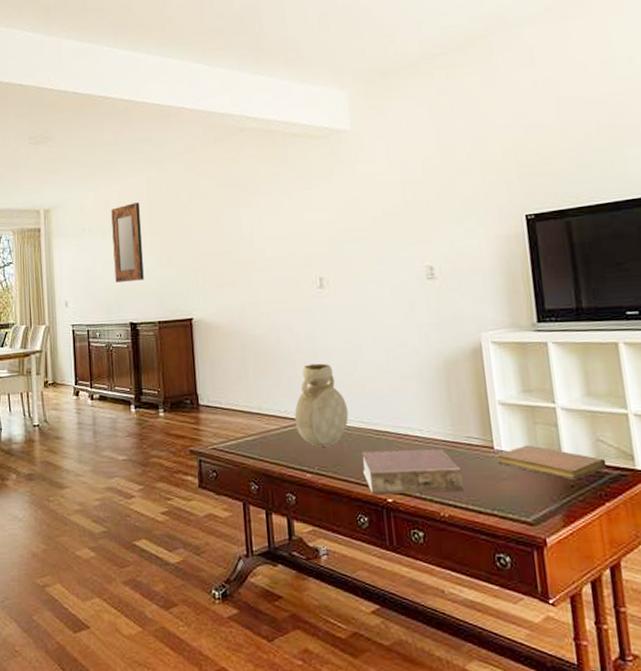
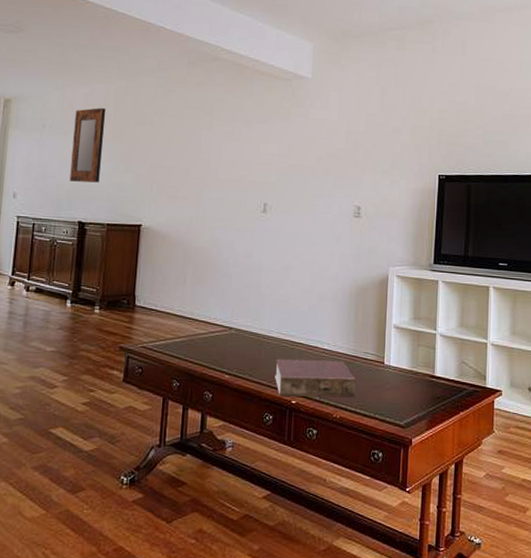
vase: present [294,363,349,447] -> none [222,278,271,352]
notebook: present [497,445,607,481] -> none [385,362,466,394]

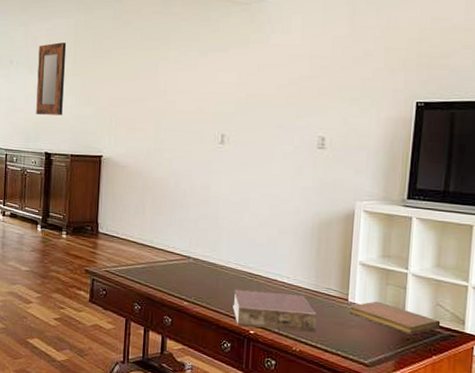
notebook: none [385,362,466,394] -> present [349,301,441,336]

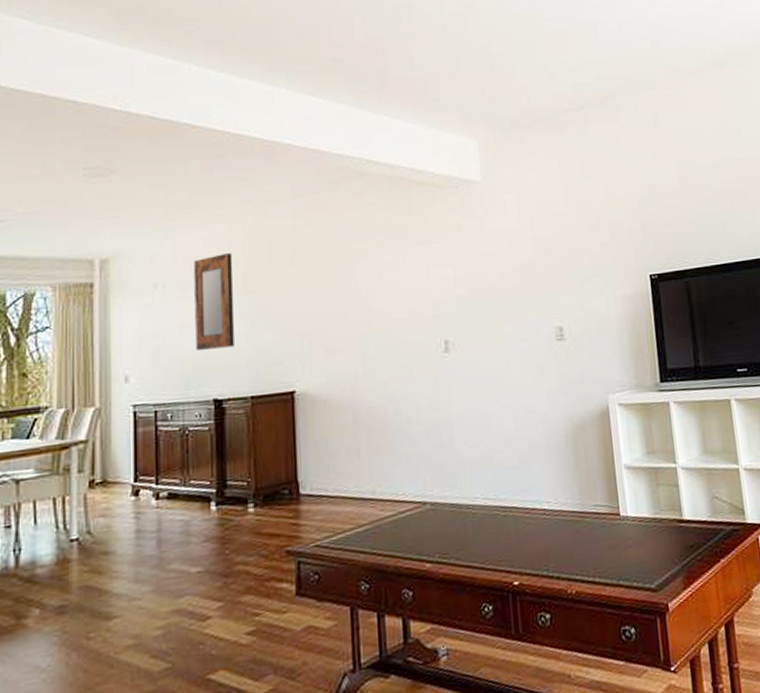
book: present [233,290,317,333] -> none [486,521,591,579]
notebook: present [349,301,441,336] -> none [622,507,722,541]

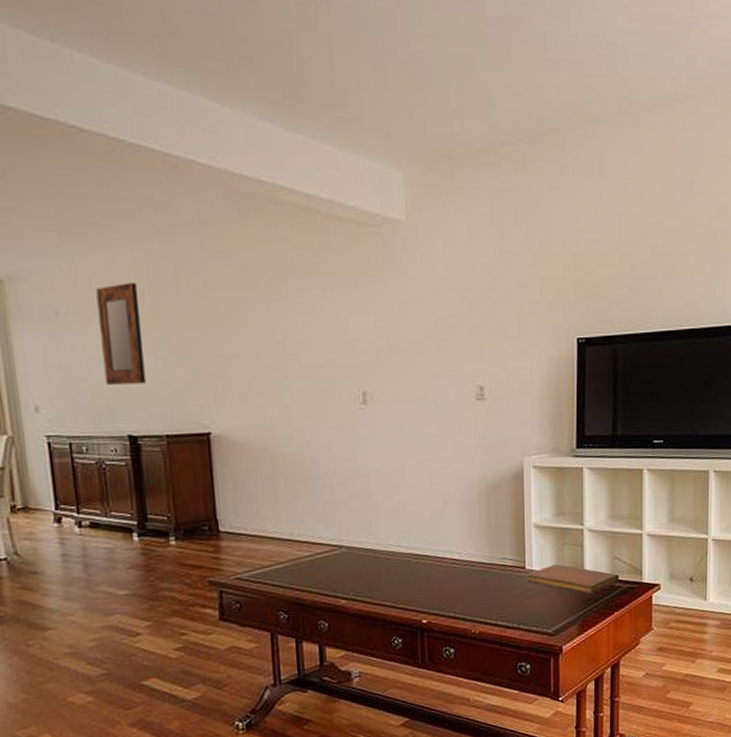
notebook: none [622,507,722,541] -> present [527,564,620,595]

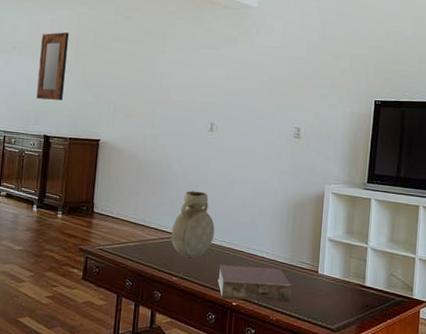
vase: none [329,486,388,573] -> present [171,191,215,258]
book: none [399,571,495,617] -> present [218,265,292,302]
notebook: present [527,564,620,595] -> none [319,272,394,302]

